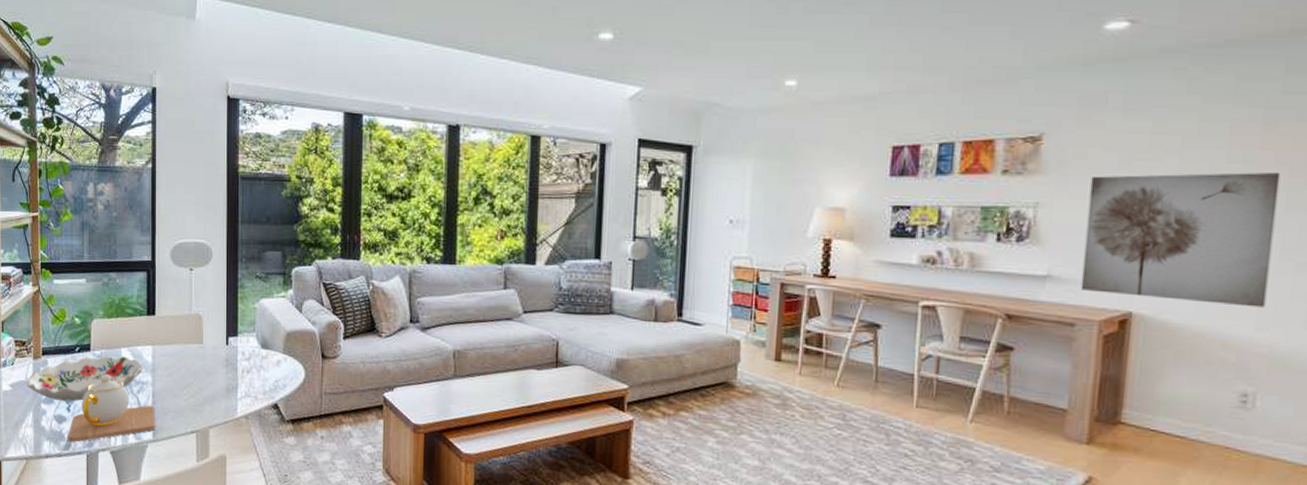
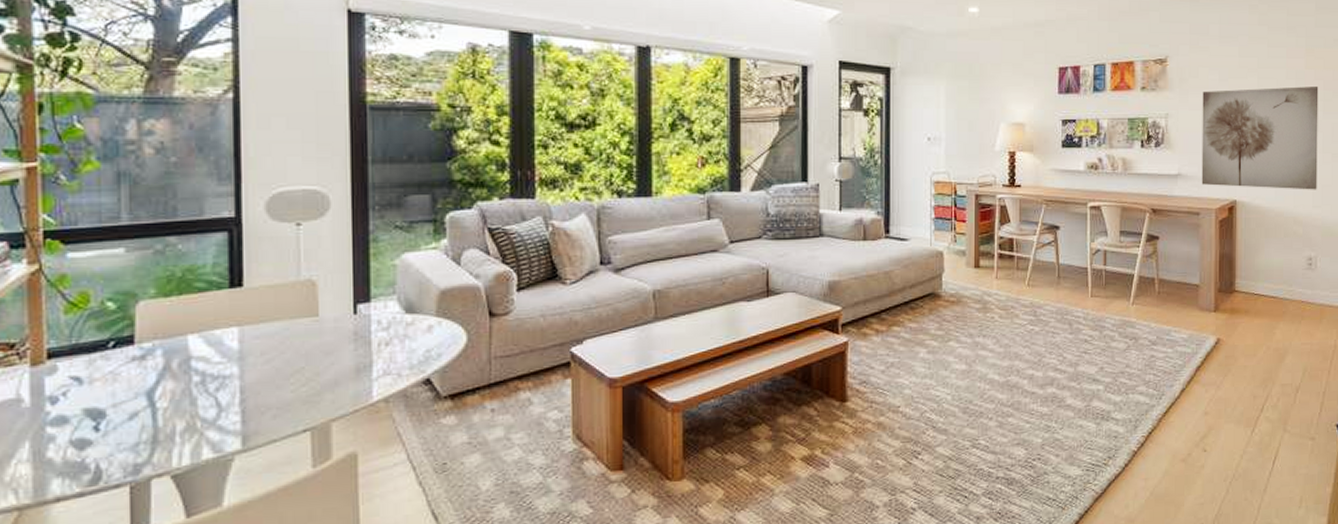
decorative bowl: present [27,355,143,402] -> none [18,345,224,419]
teapot: present [68,374,156,442] -> none [95,373,246,473]

